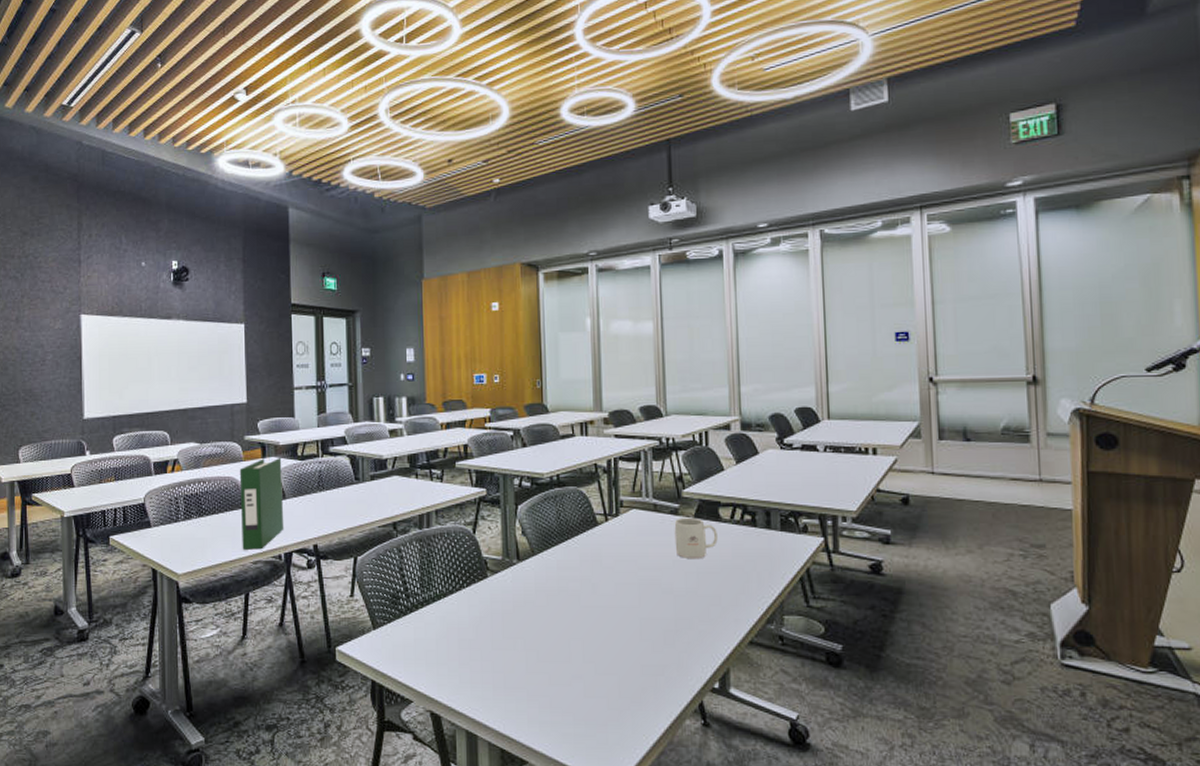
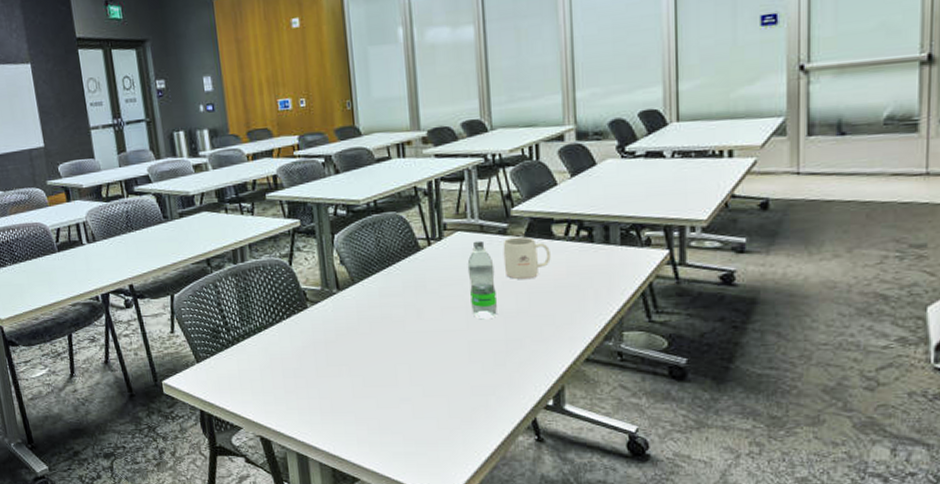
binder: present [239,457,284,550] -> none [46,200,98,293]
bottle: none [641,519,668,597] -> present [467,240,497,320]

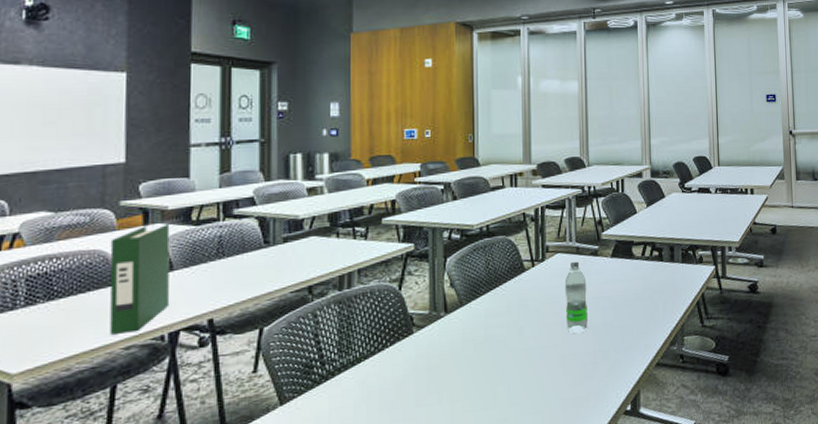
binder: none [46,200,98,293] -> present [109,223,170,335]
mug: present [503,236,551,280] -> none [594,257,631,296]

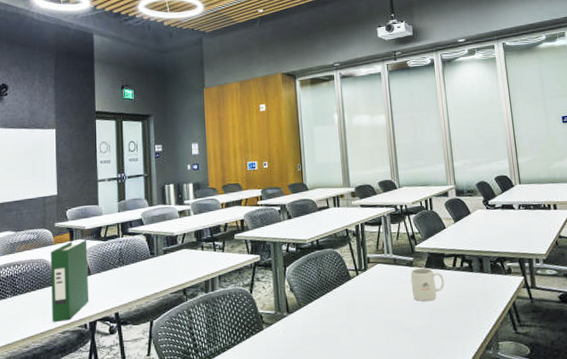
bottle: present [564,261,588,334] -> none [385,271,408,336]
mug: none [594,257,631,296] -> present [410,267,445,302]

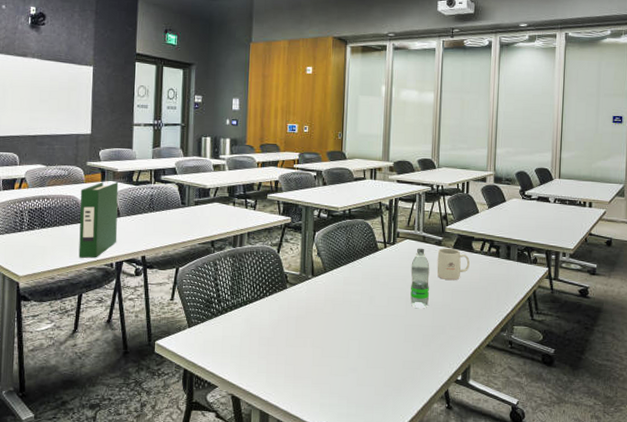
bottle: none [385,271,408,336] -> present [410,248,430,309]

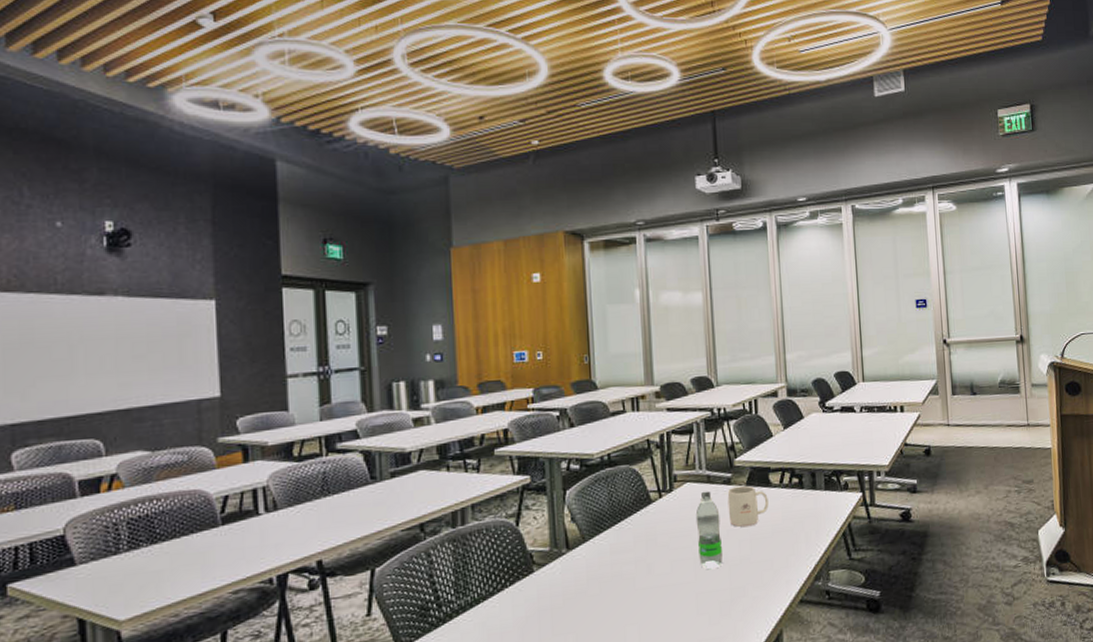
binder: present [78,181,119,258] -> none [211,460,276,578]

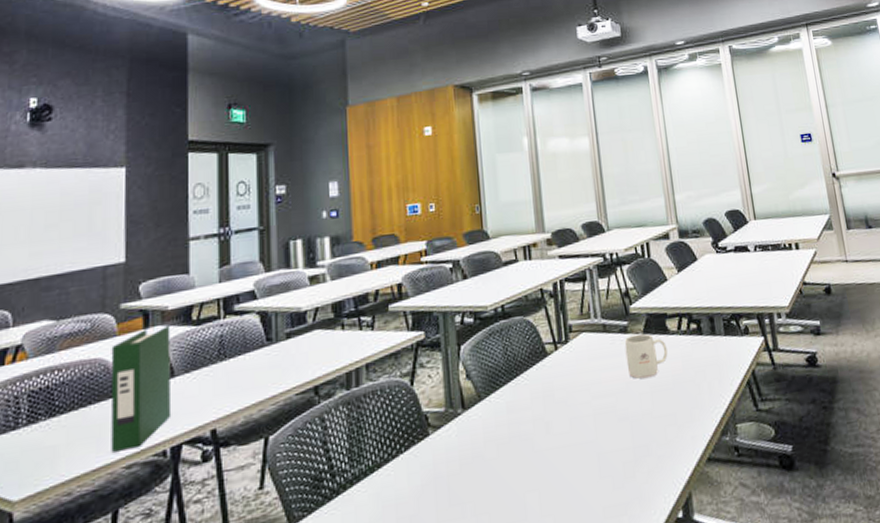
binder: none [211,460,276,578] -> present [110,325,172,452]
bottle: present [695,491,723,570] -> none [593,341,624,428]

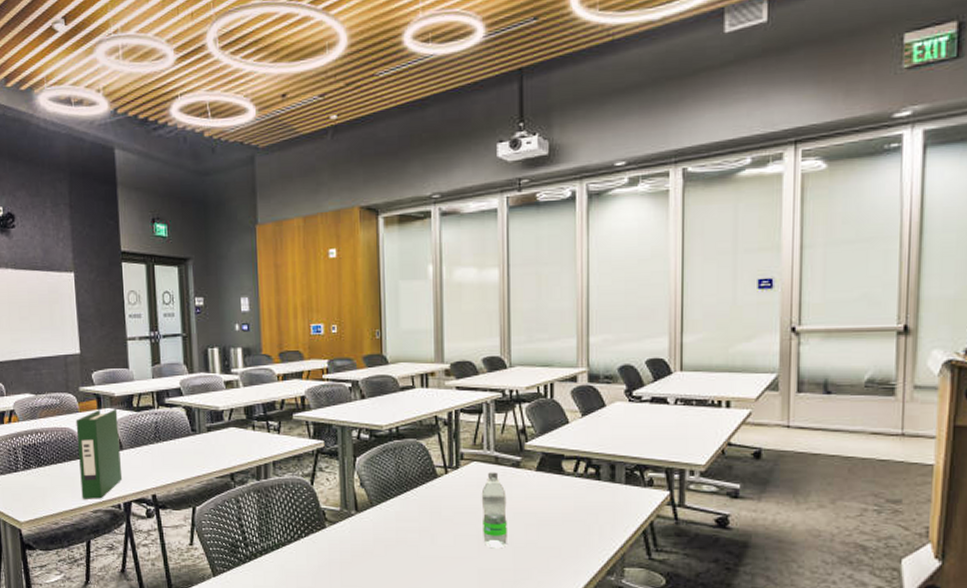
bottle: none [593,341,624,428] -> present [481,472,507,549]
mug: present [624,333,668,379] -> none [515,470,560,512]

